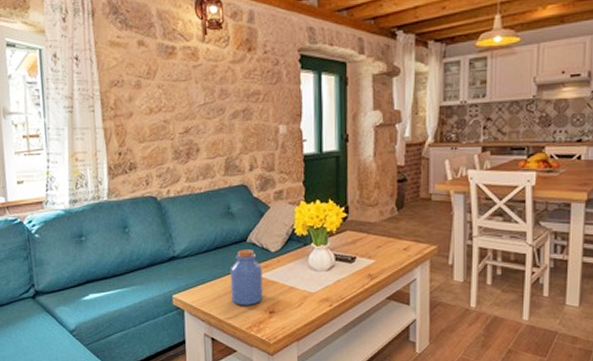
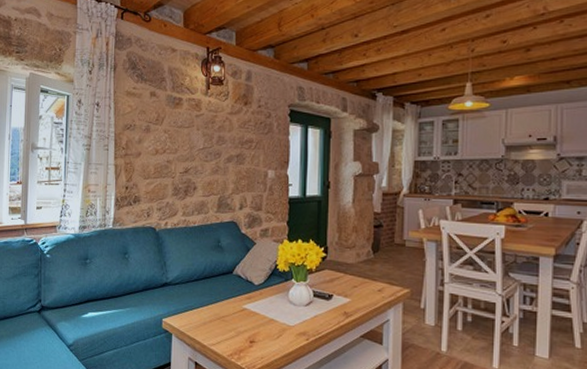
jar: present [230,249,263,305] -> none [216,281,245,334]

